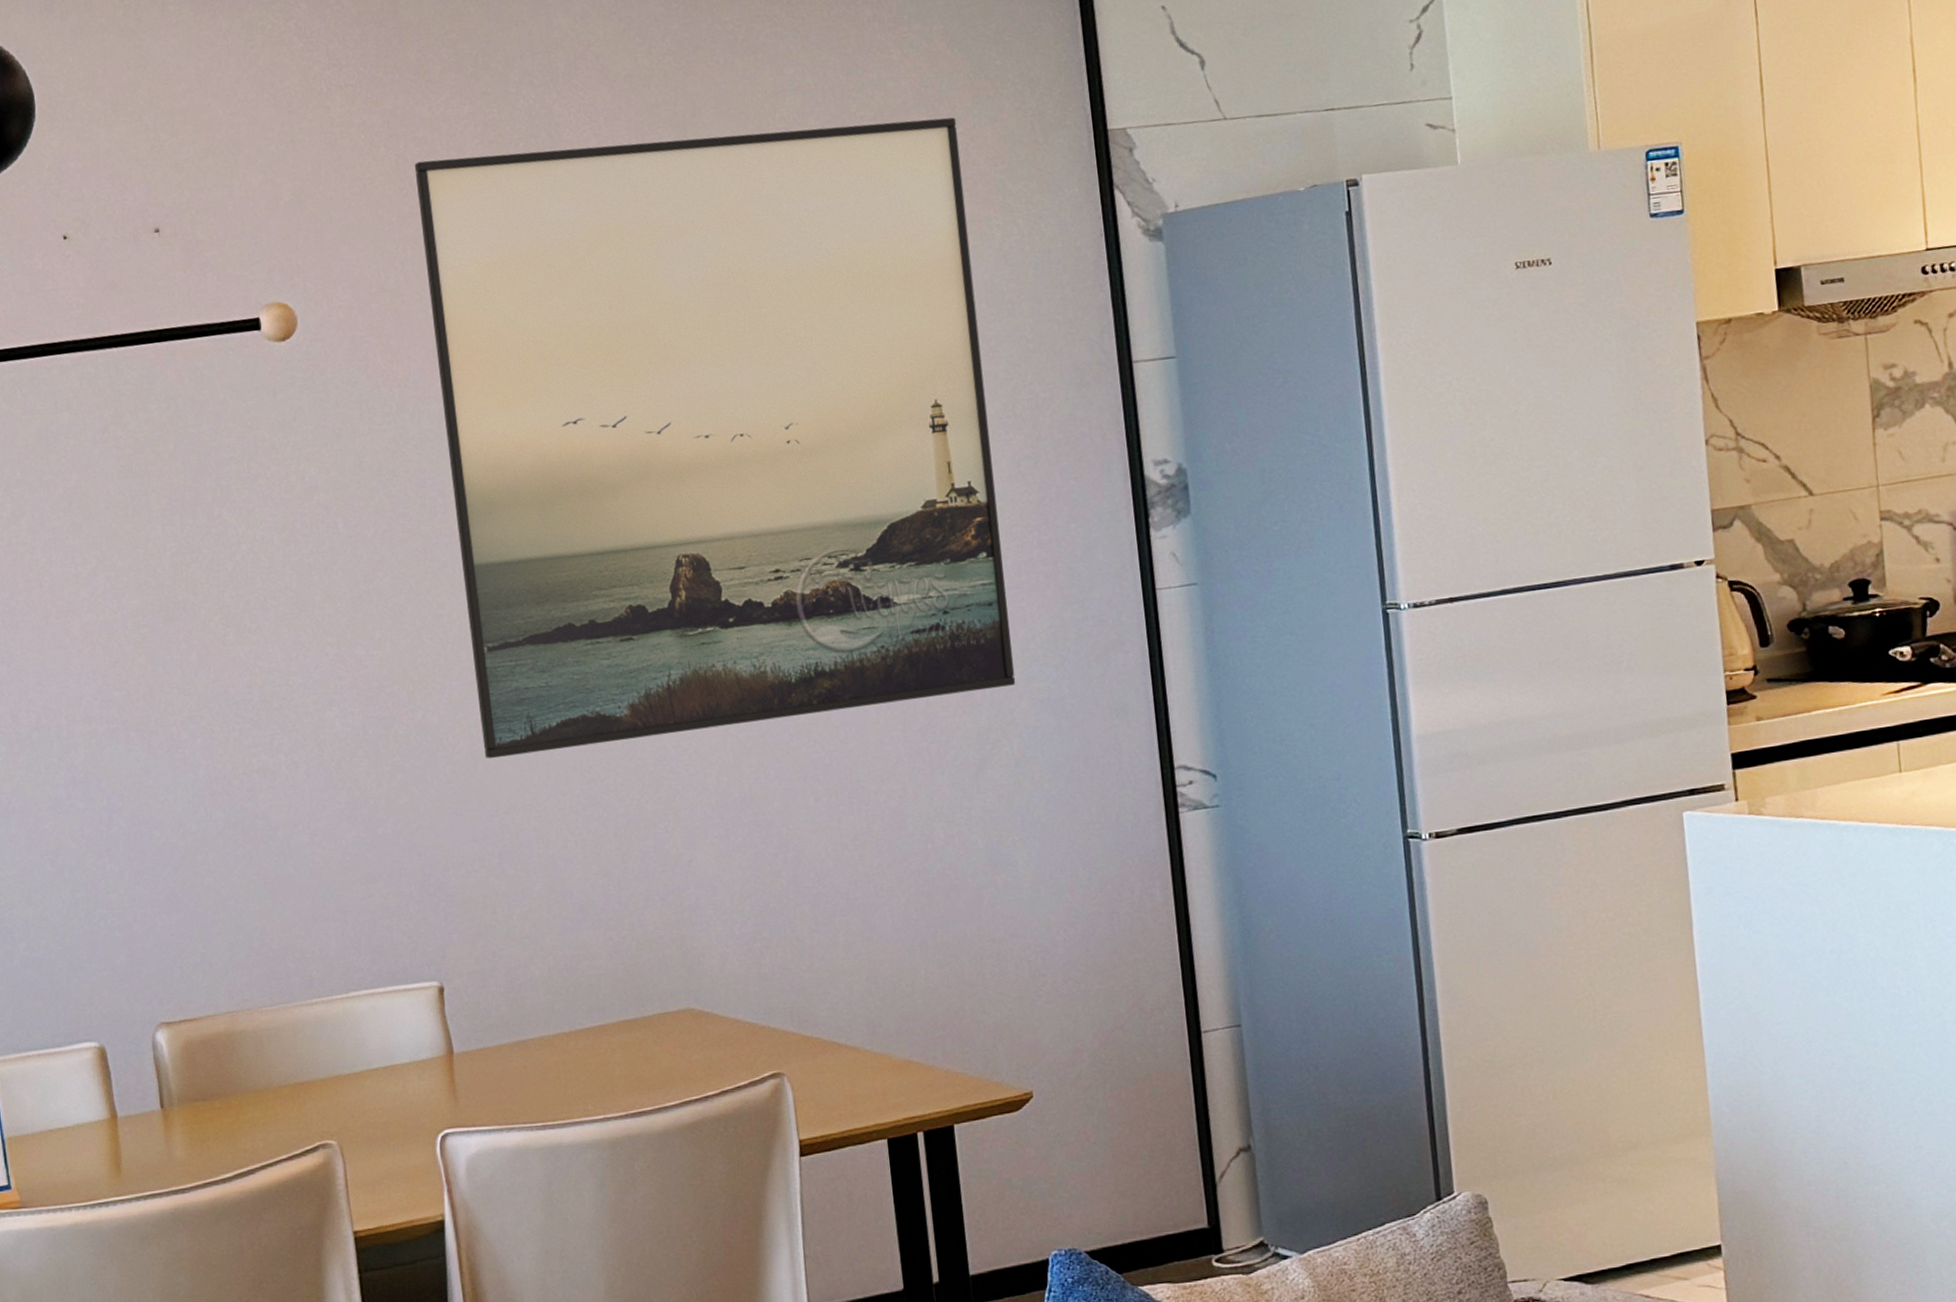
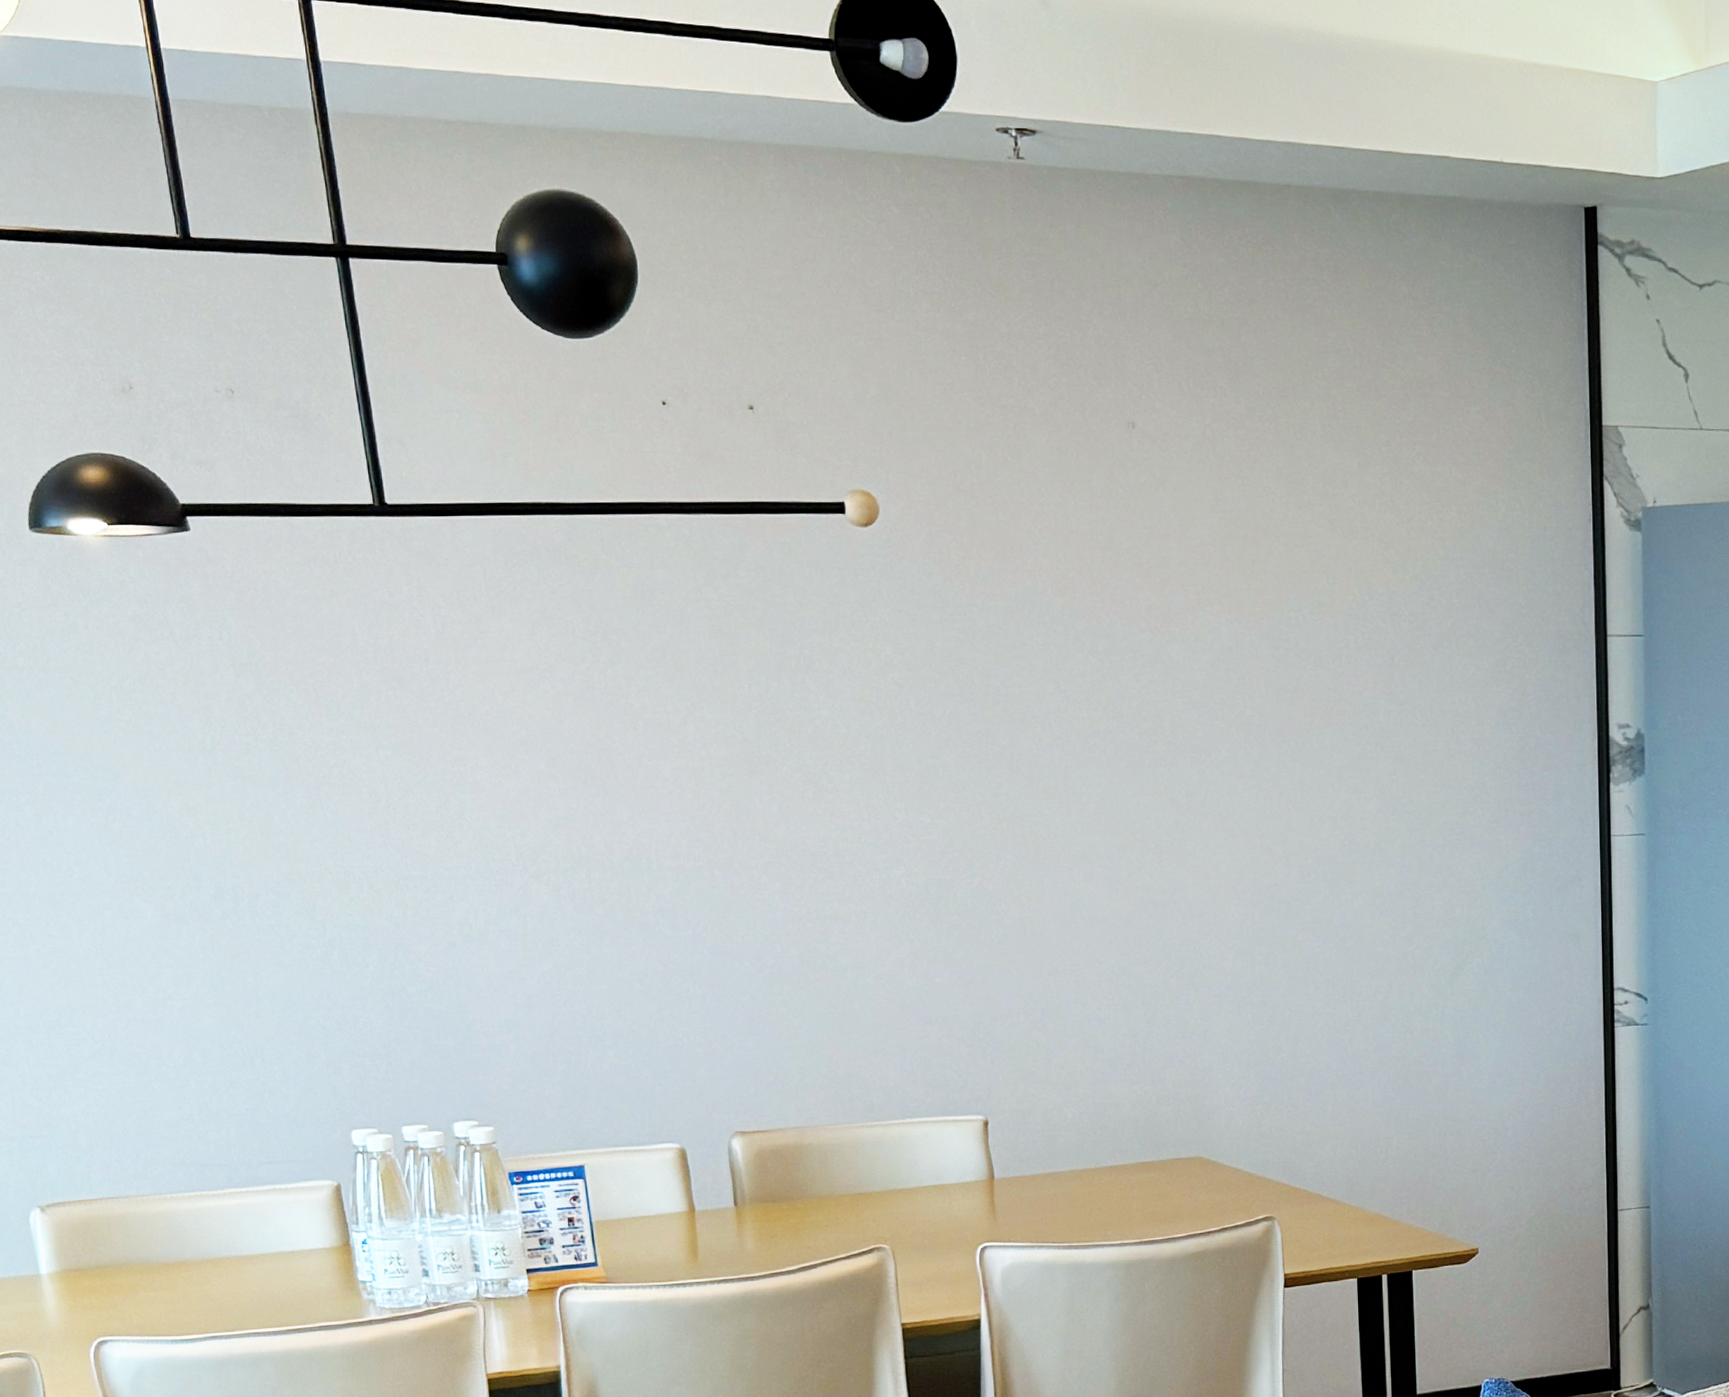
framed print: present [414,117,1016,759] -> none [991,374,1490,926]

